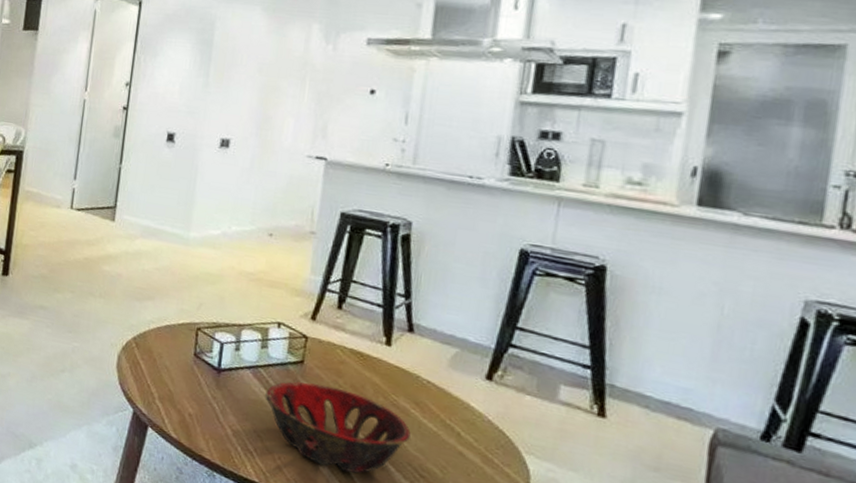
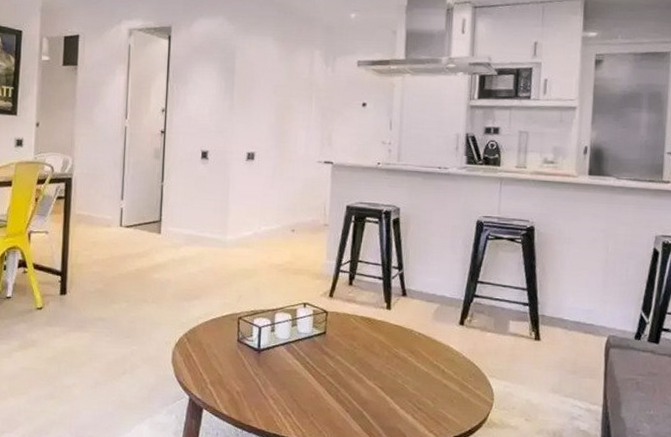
decorative bowl: present [265,381,411,474] -> none [297,349,409,417]

